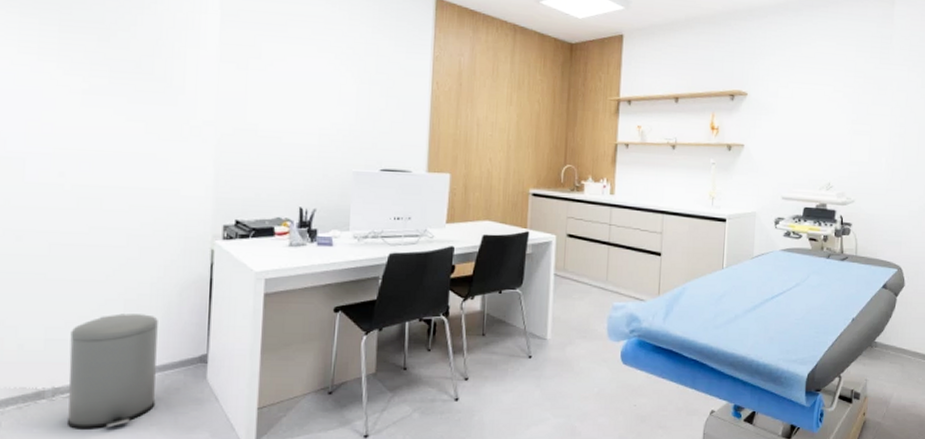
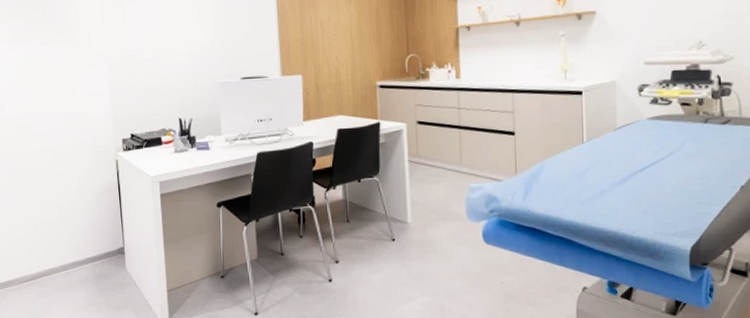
pedal bin: present [68,313,158,429] -> none [25,216,92,309]

